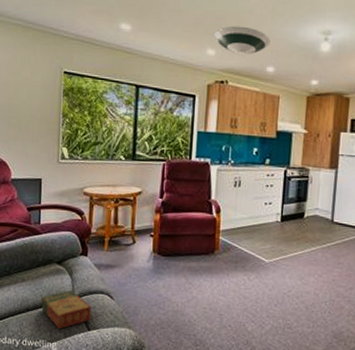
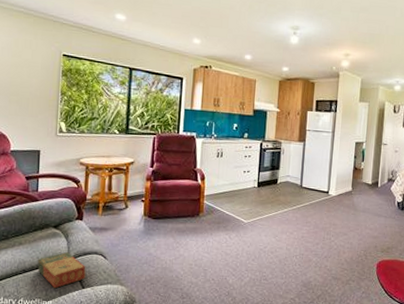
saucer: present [214,26,270,56] -> none [199,19,248,45]

